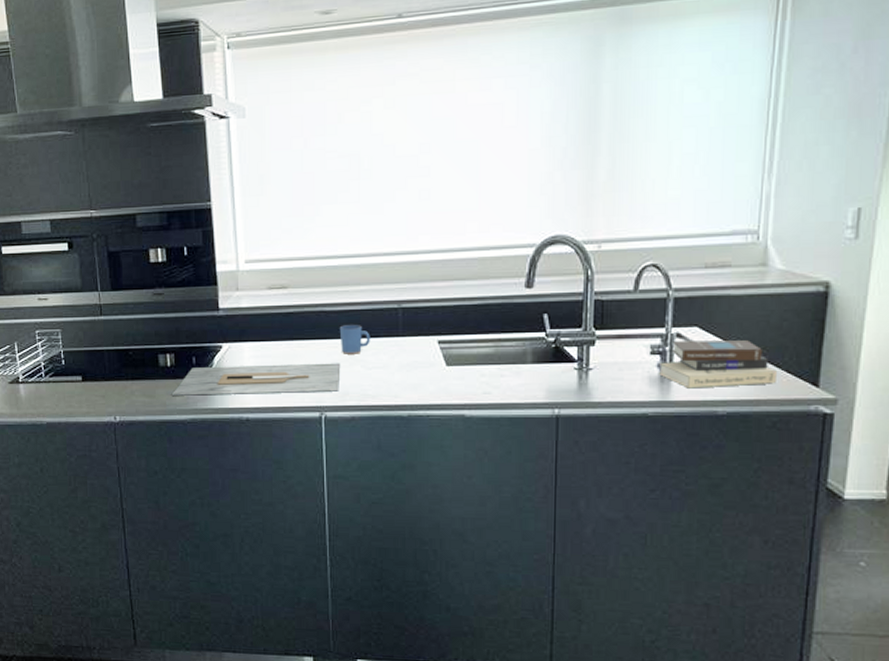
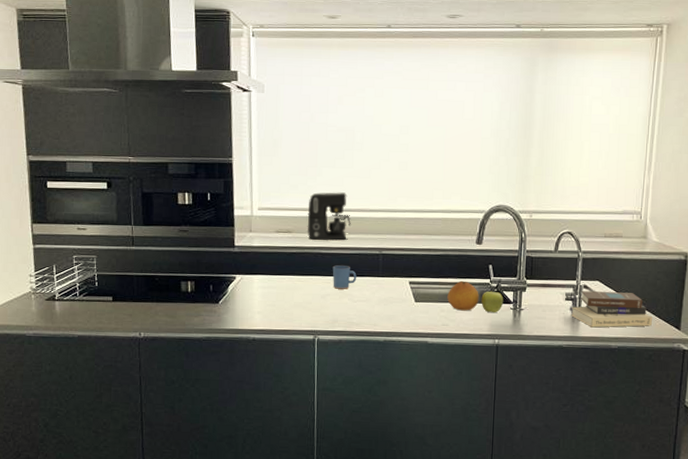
cutting board: present [171,363,341,396] -> none [190,293,332,319]
coffee maker: none [305,234,360,296] -> present [307,192,351,241]
fruit: none [489,336,531,374] -> present [447,280,479,311]
fruit: none [534,347,565,376] -> present [481,291,504,313]

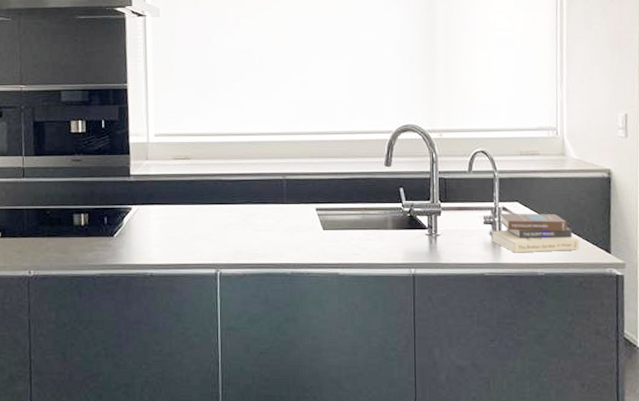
coffee maker: present [307,192,351,241] -> none [206,115,252,167]
mug: present [332,265,357,289] -> none [234,193,260,218]
fruit: present [447,280,479,311] -> none [357,205,391,238]
fruit: present [481,291,504,313] -> none [394,216,418,240]

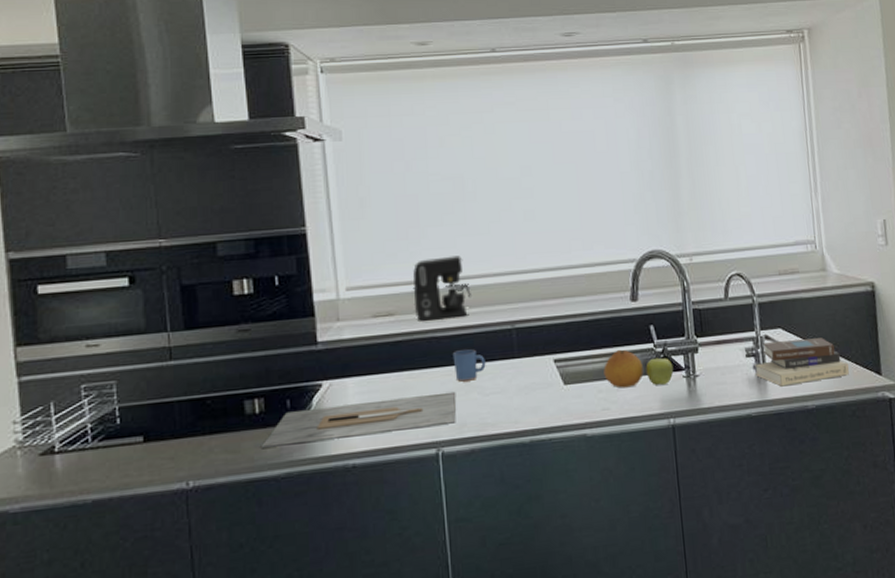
cutting board: none [83,225,234,253] -> present [260,391,456,448]
coffee maker: none [206,115,252,167] -> present [413,255,471,321]
mug: none [234,193,260,218] -> present [452,349,486,382]
fruit: none [357,205,391,238] -> present [603,349,644,388]
fruit: none [394,216,418,240] -> present [646,357,674,386]

